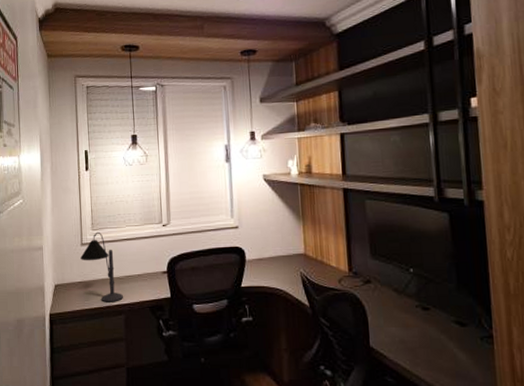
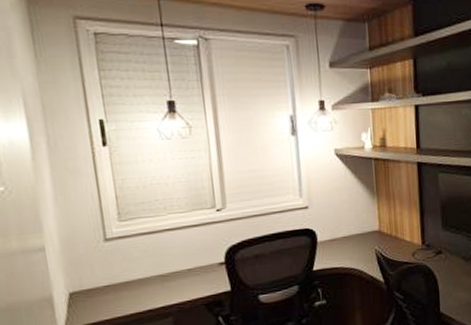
desk lamp: present [80,231,123,302] -> none [104,222,169,306]

